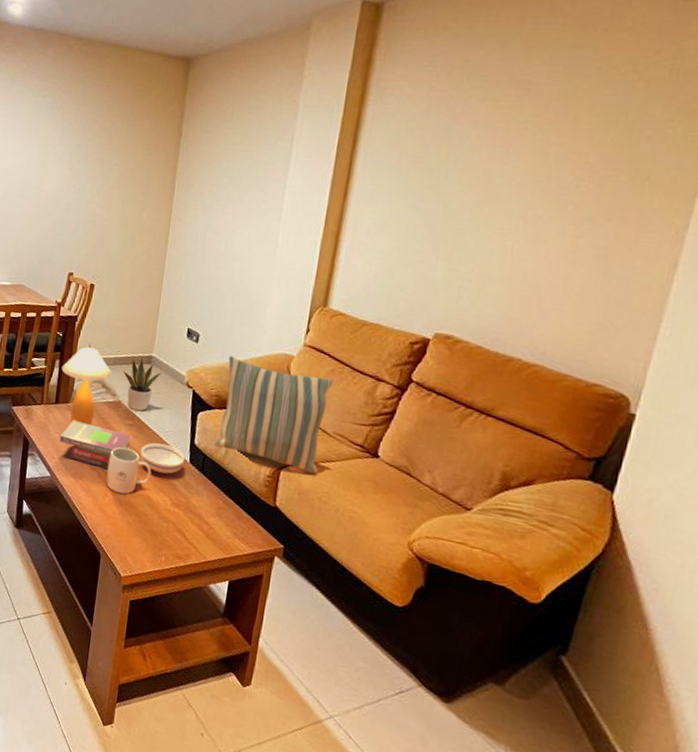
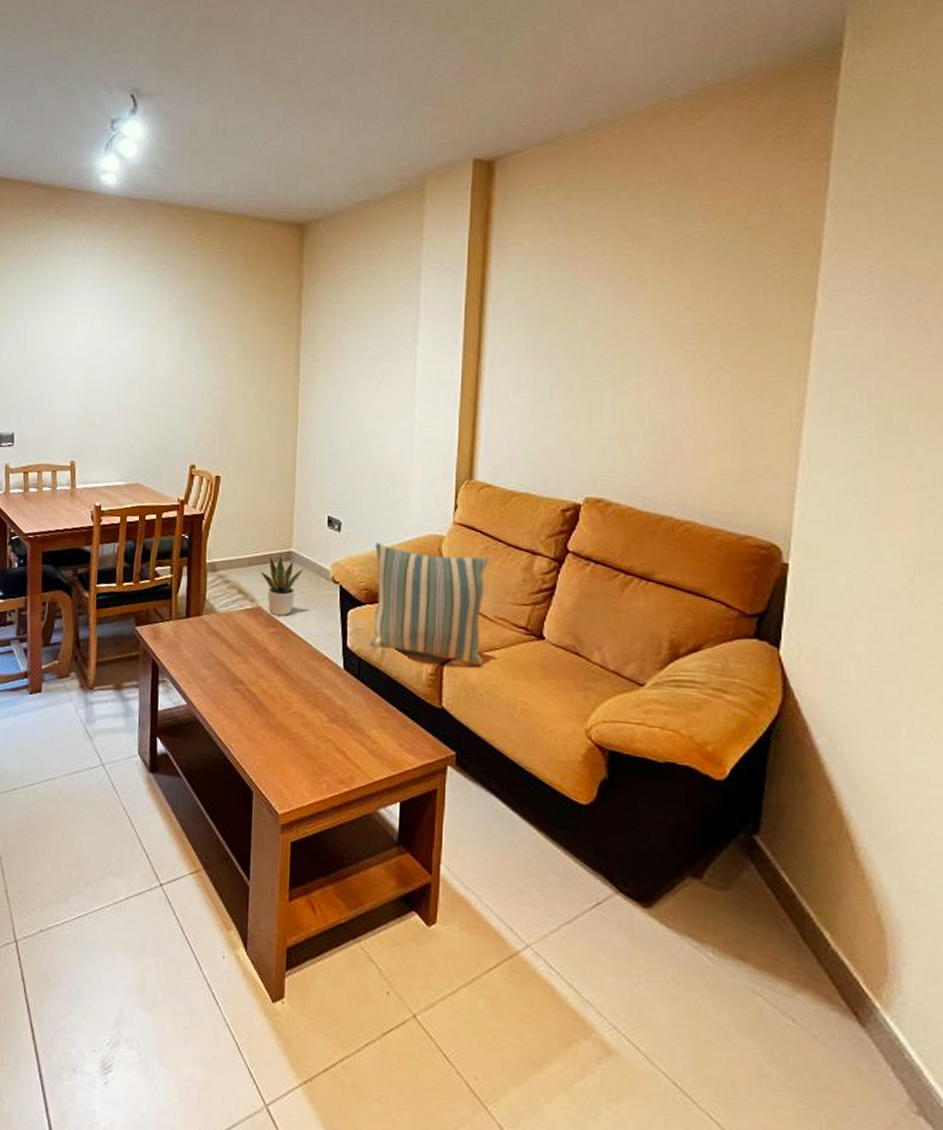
books: present [60,420,132,470] -> none [195,635,276,689]
table lamp: present [61,342,113,425] -> none [190,543,249,639]
mug: present [106,447,152,494] -> none [251,659,303,715]
bowl: present [140,443,186,474] -> none [288,650,339,686]

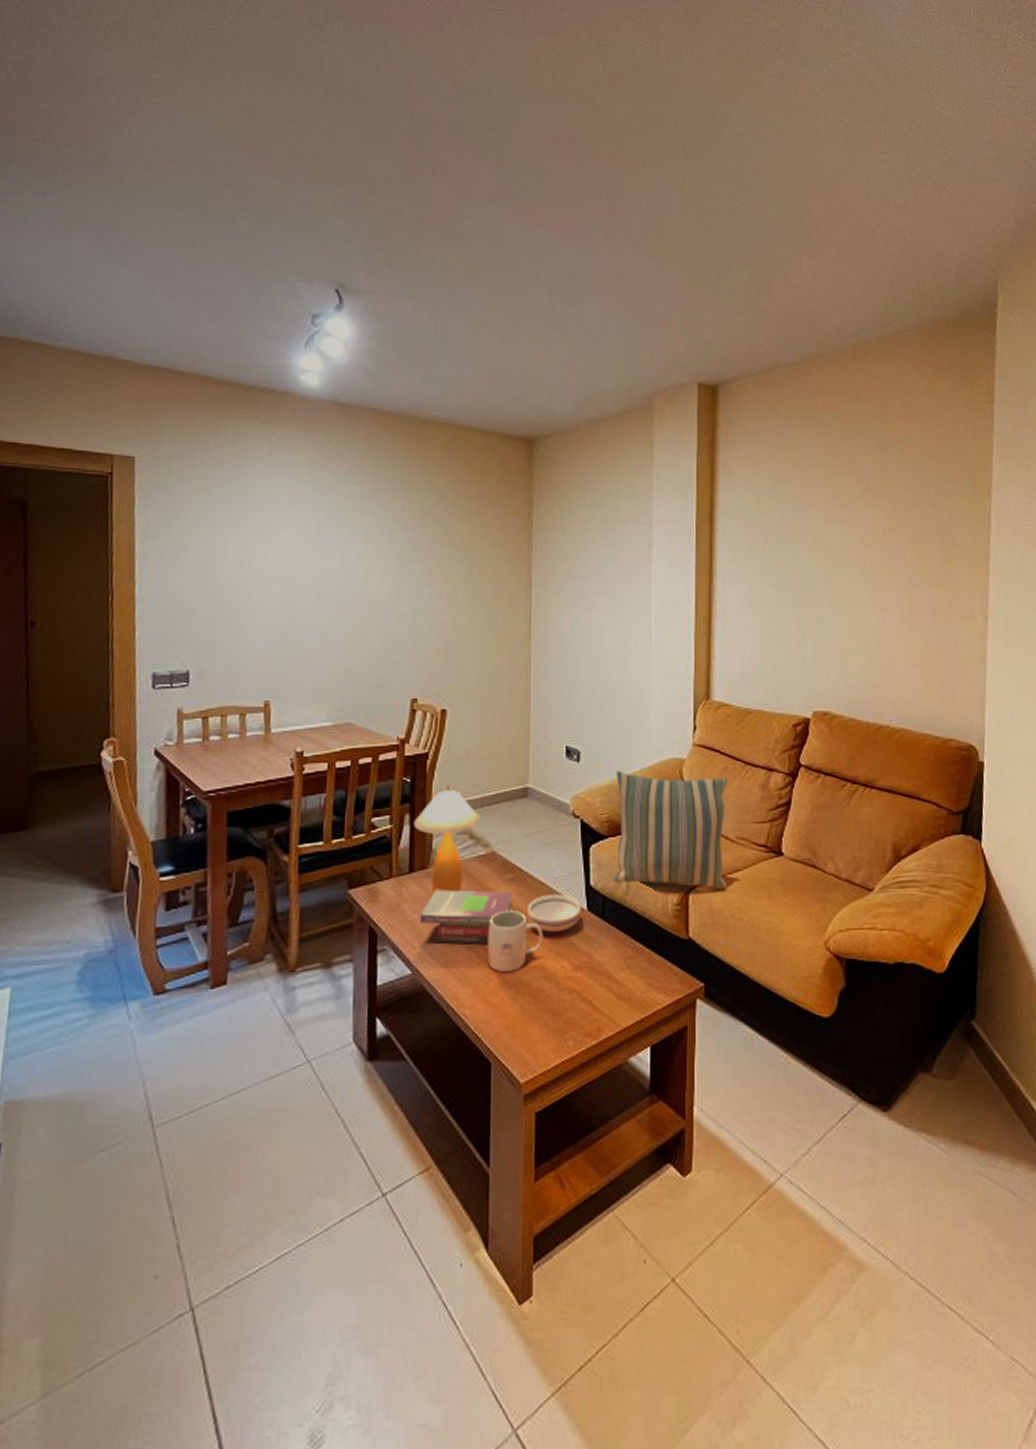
table lamp: none [190,543,249,639] -> present [414,784,481,895]
books: none [195,635,276,689] -> present [420,889,514,946]
mug: none [251,659,303,715] -> present [487,909,544,972]
potted plant: present [261,554,304,616] -> none [494,791,542,859]
bowl: none [288,650,339,686] -> present [528,893,582,933]

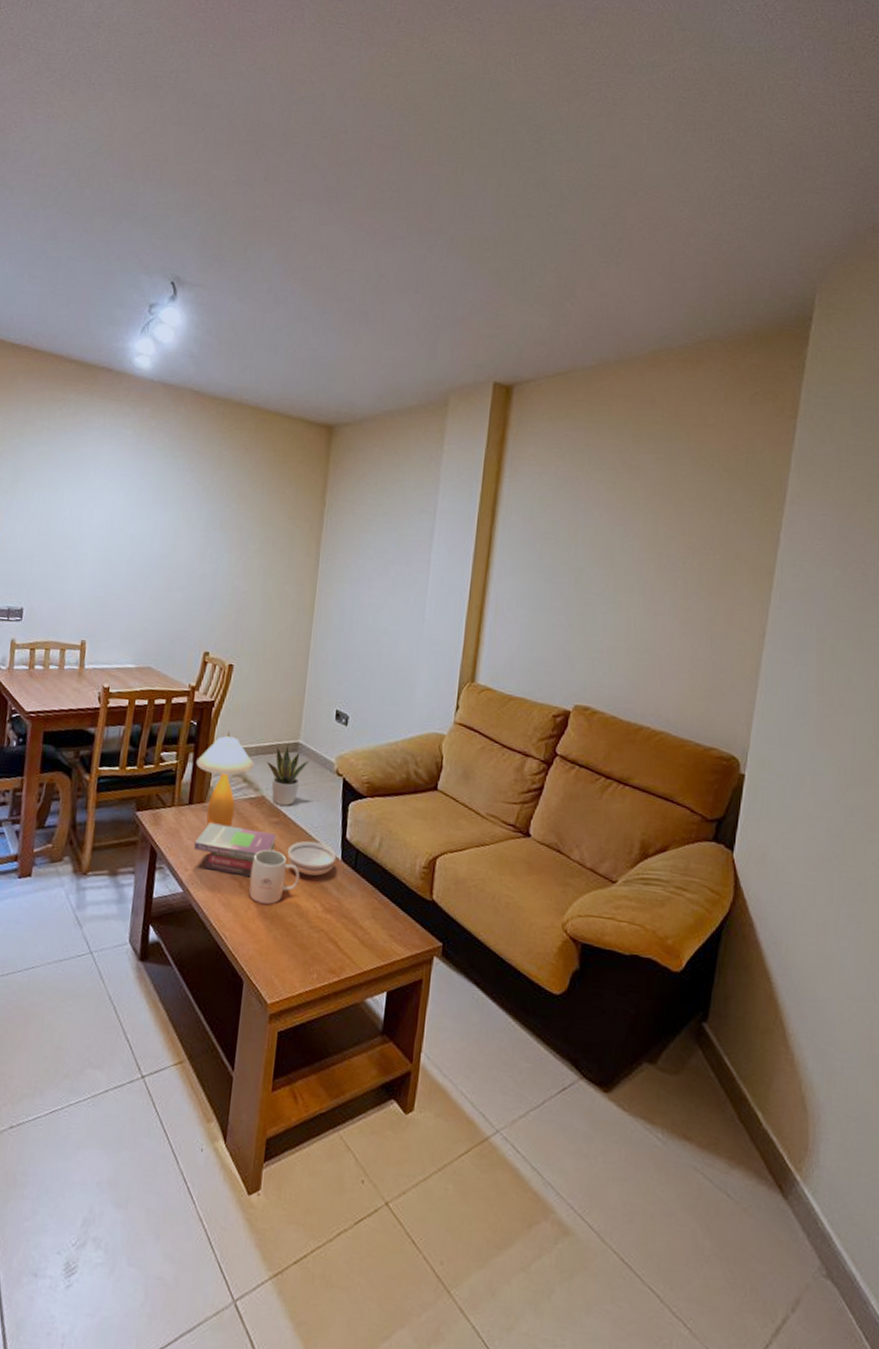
potted plant: none [494,791,542,859] -> present [267,745,310,806]
pillow: present [612,771,729,889] -> none [366,738,485,860]

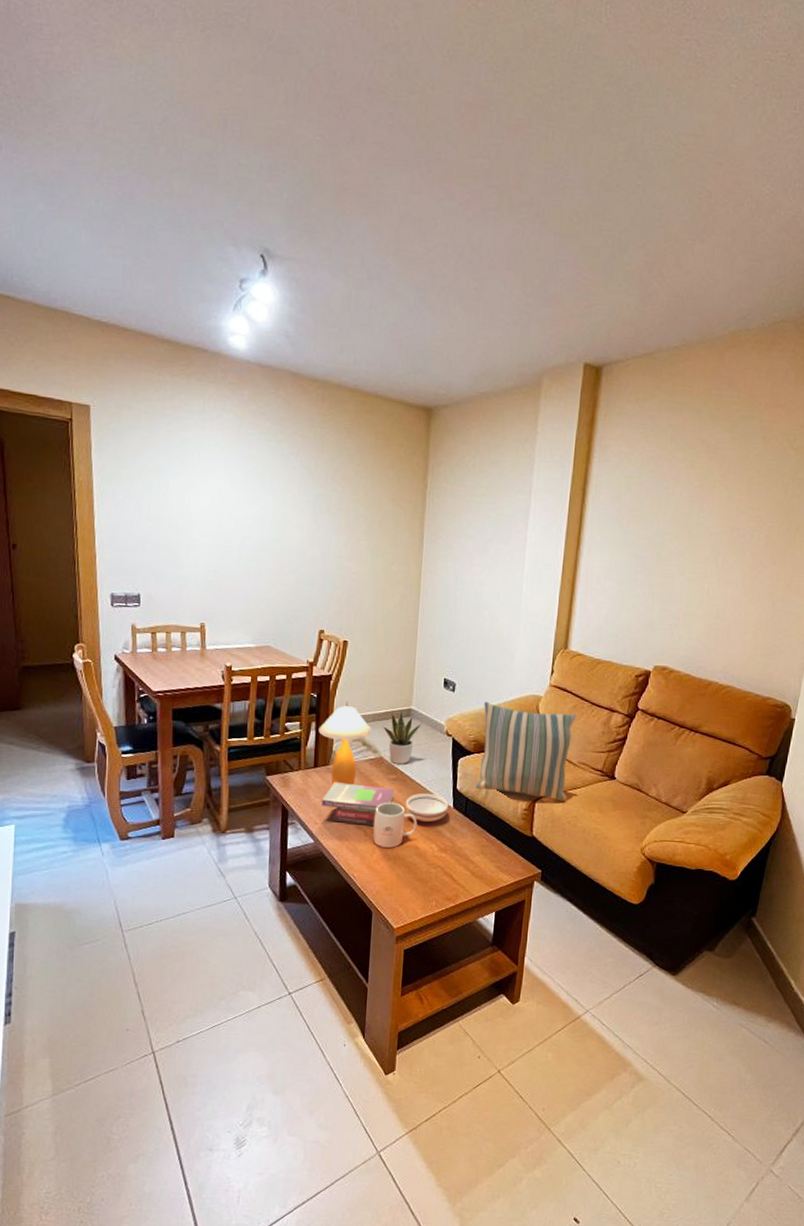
pillow: none [366,738,485,860] -> present [474,701,577,801]

